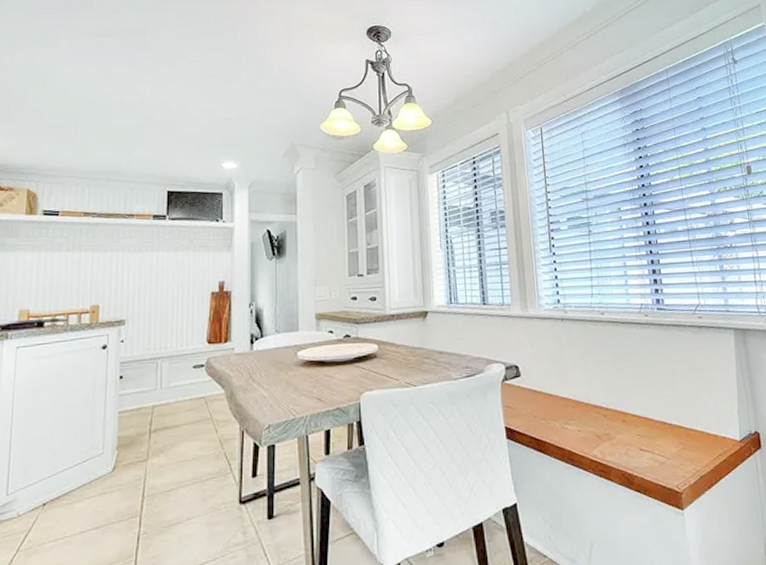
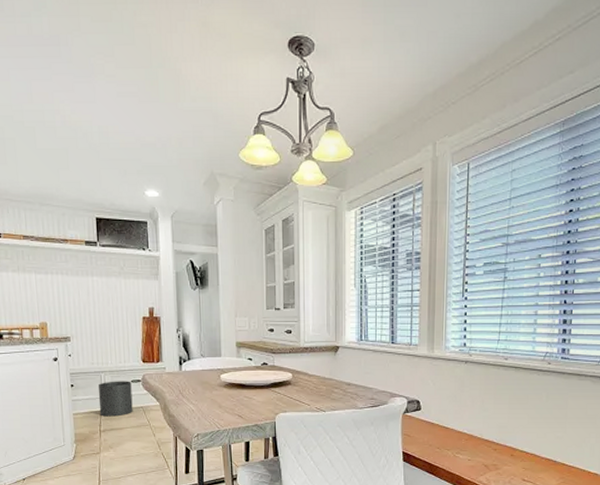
waste bin: none [151,366,193,413] -> present [97,381,133,417]

